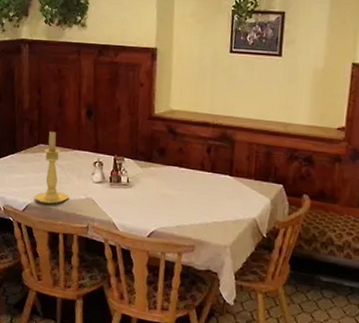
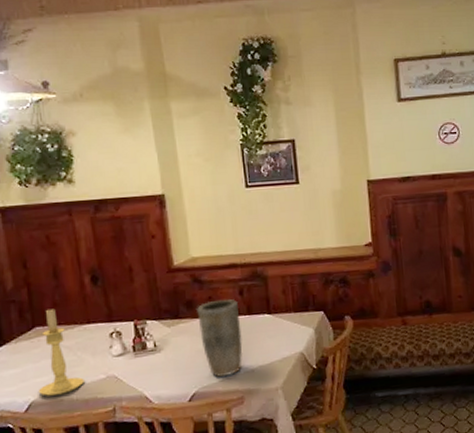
vase: none [167,153,204,224] -> present [197,299,243,377]

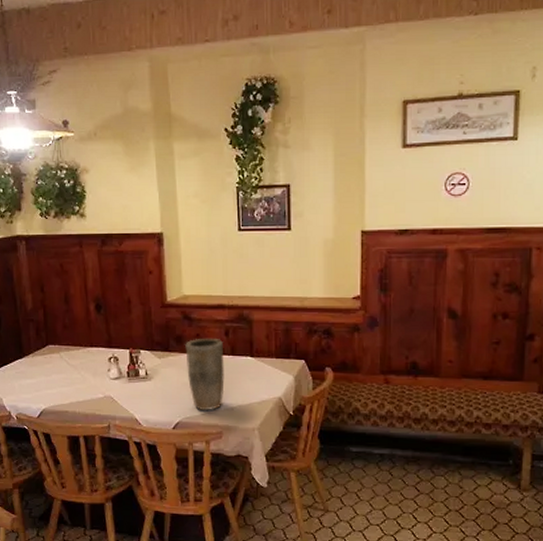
candle holder: present [38,308,84,396] -> none [48,330,86,406]

